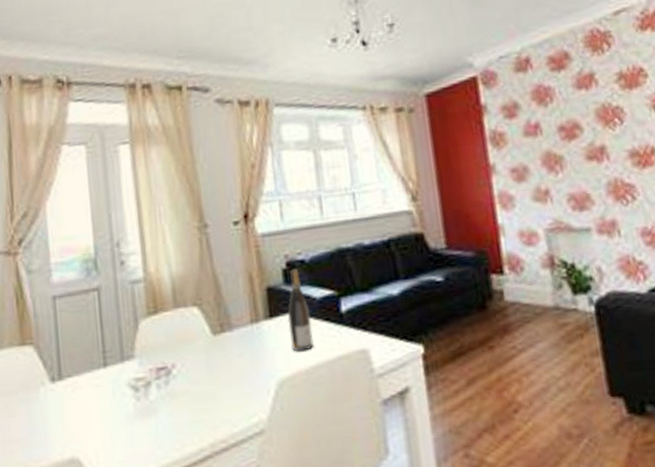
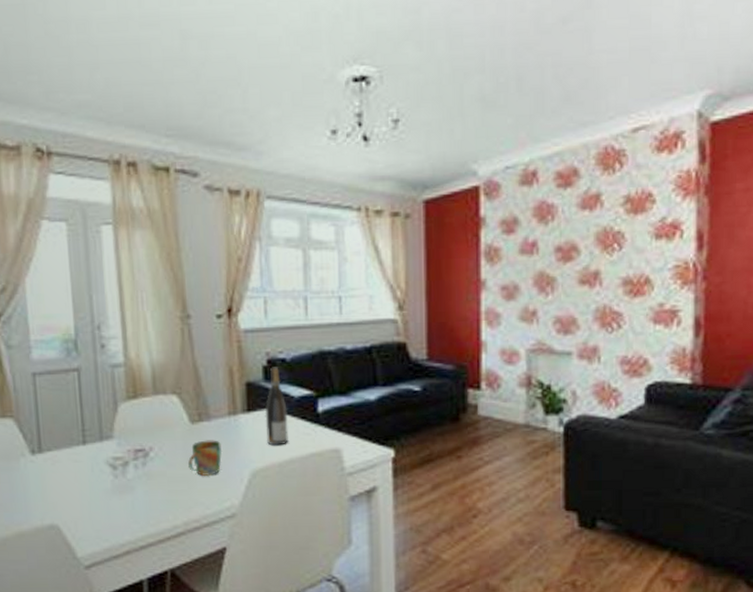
mug: none [212,350,247,392] -> present [188,440,223,477]

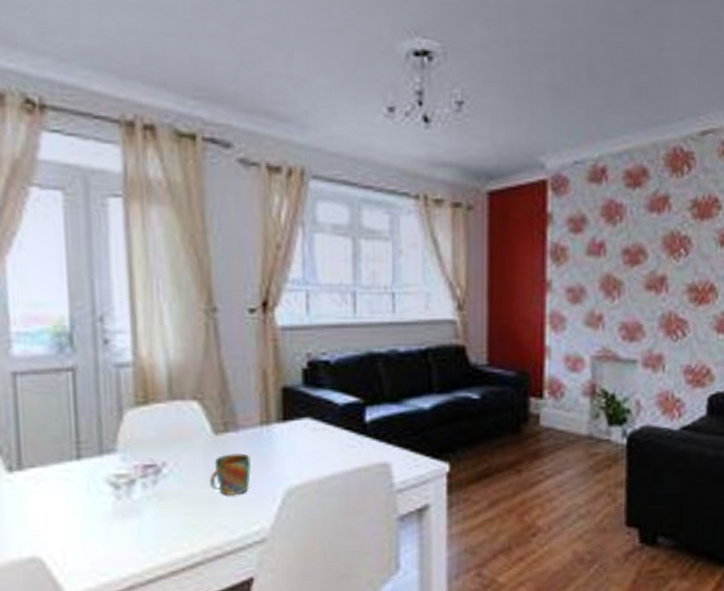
wine bottle: present [265,367,289,446] -> none [303,370,330,460]

